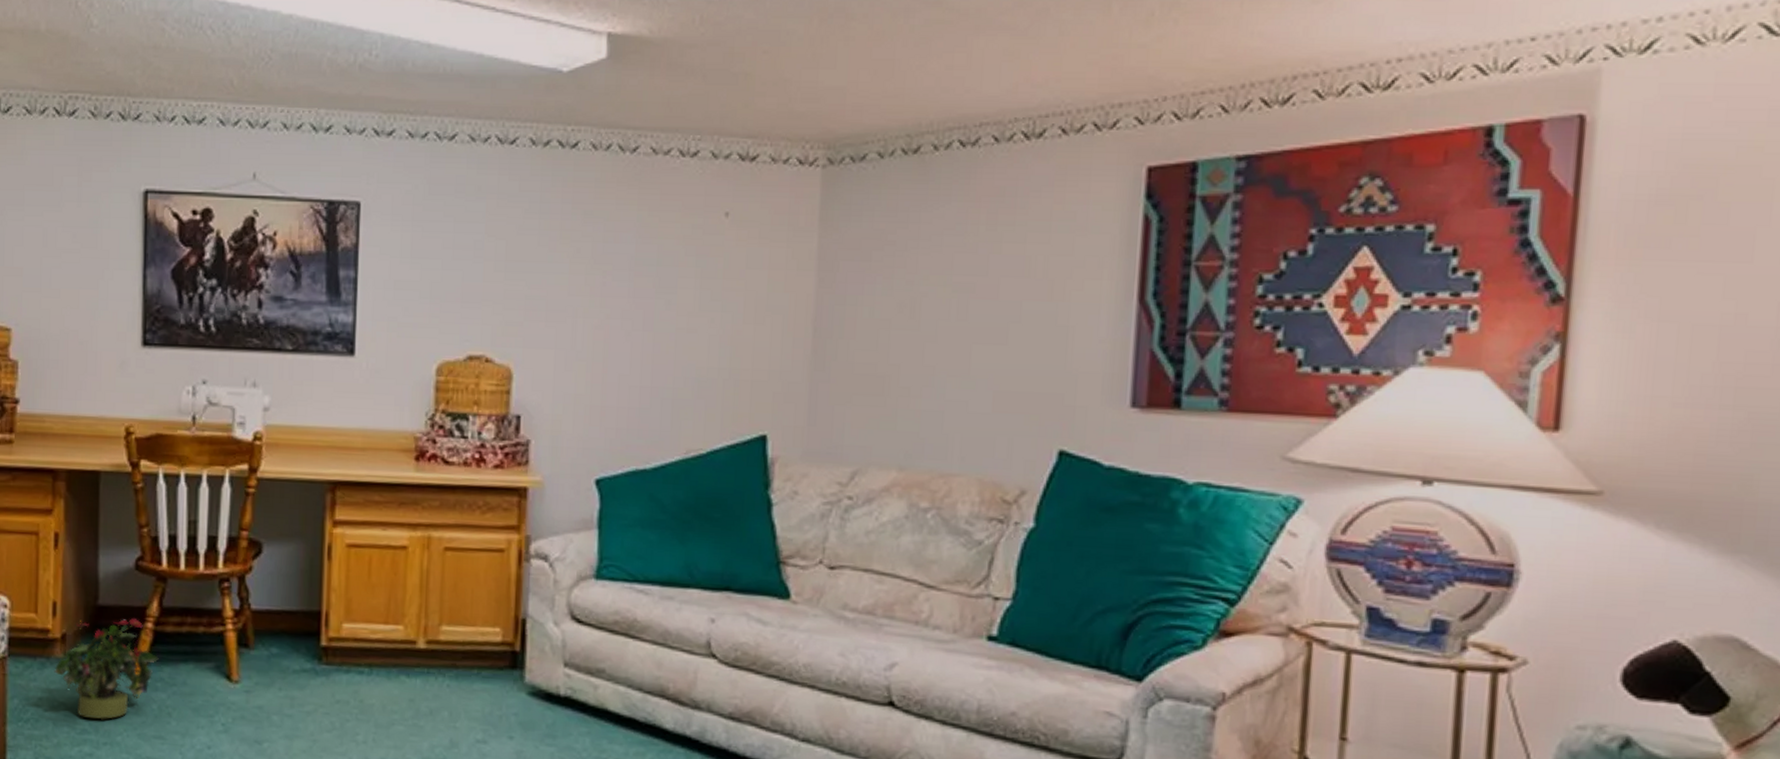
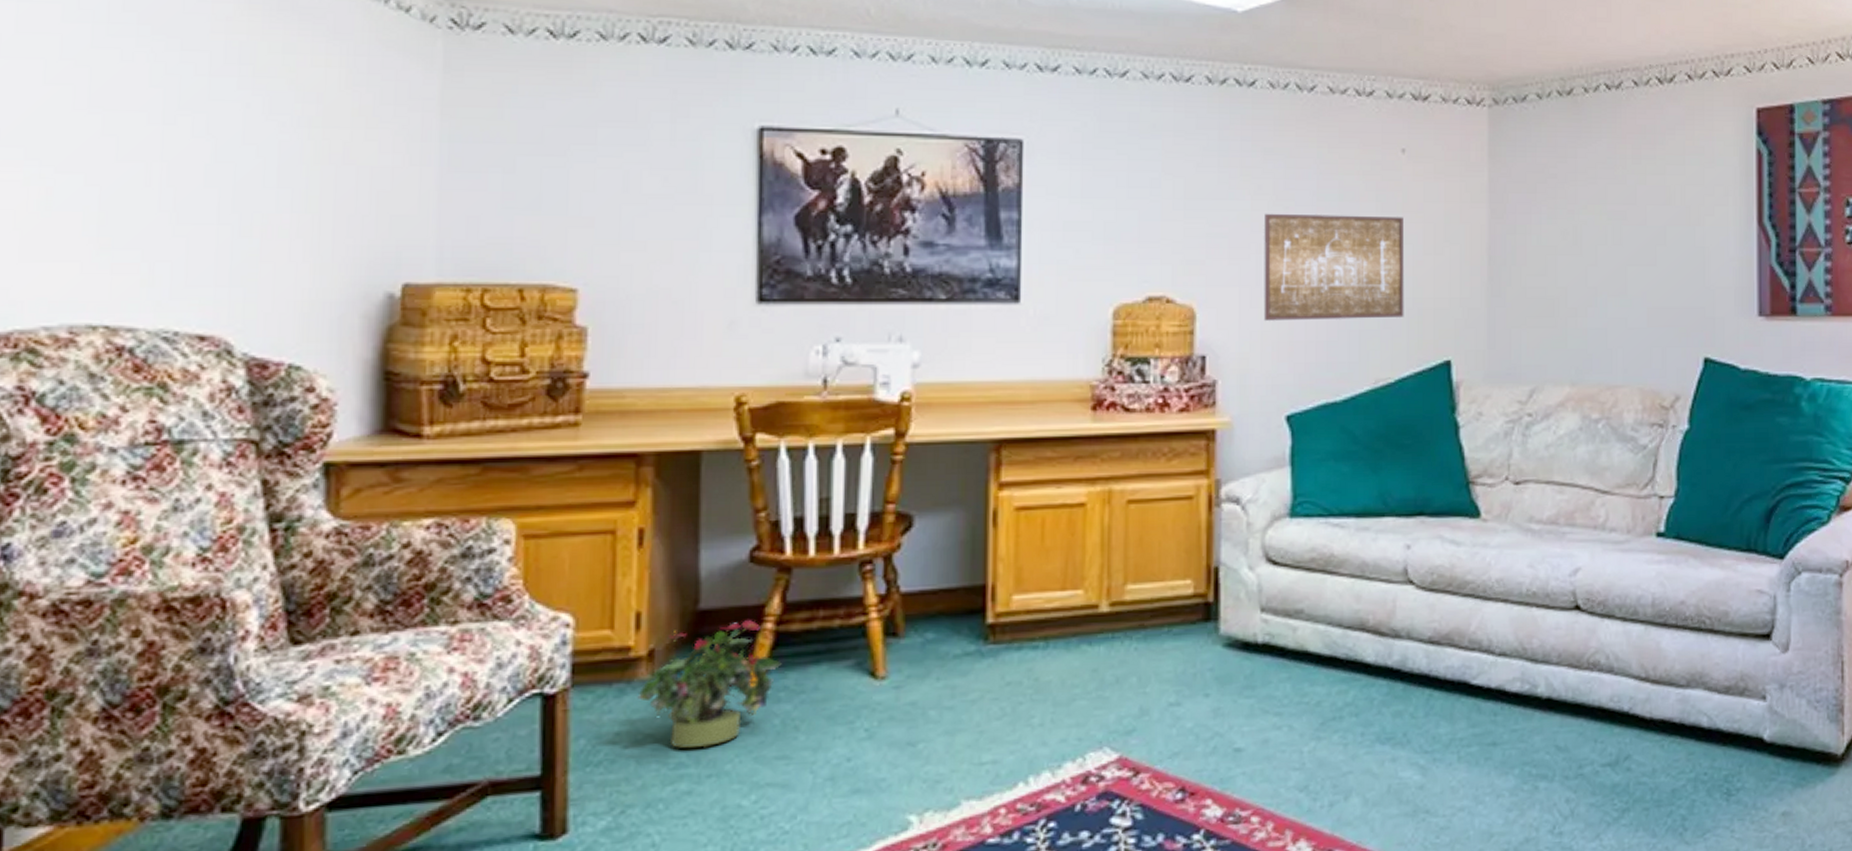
wall art: none [577,276,724,388] -> present [1263,213,1405,321]

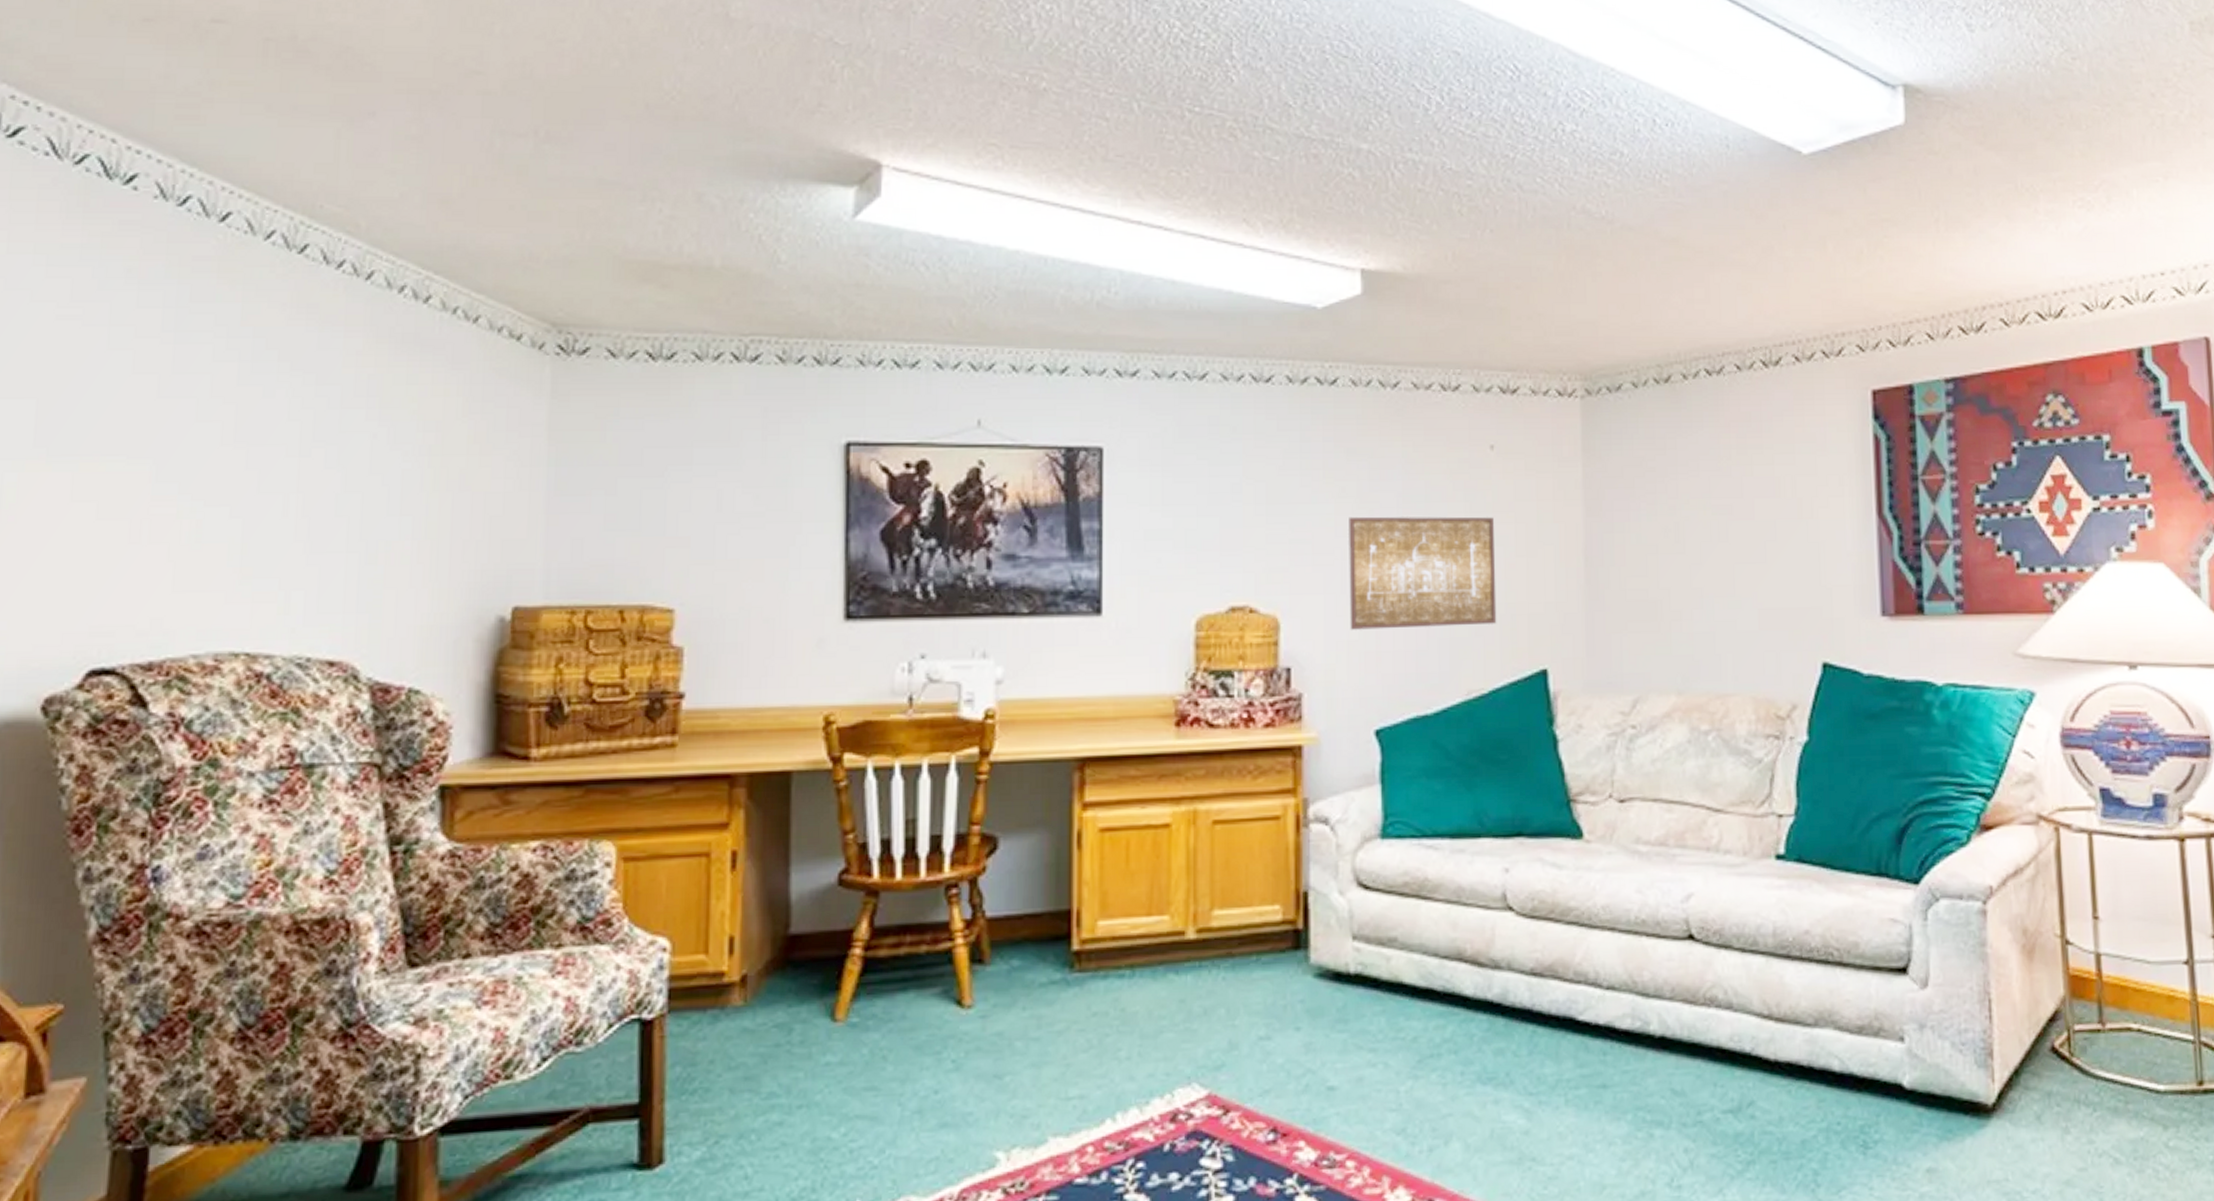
potted plant: present [637,620,782,748] -> none [730,945,870,1077]

